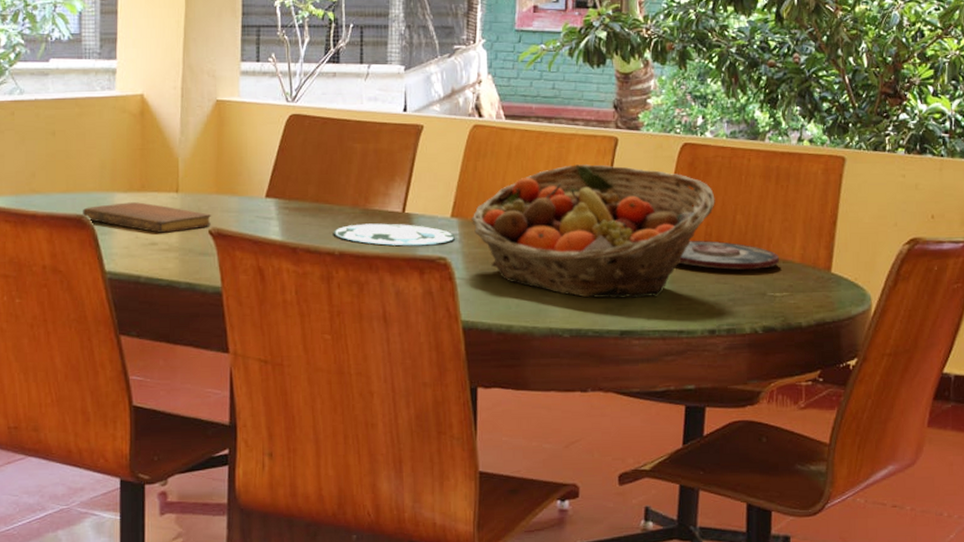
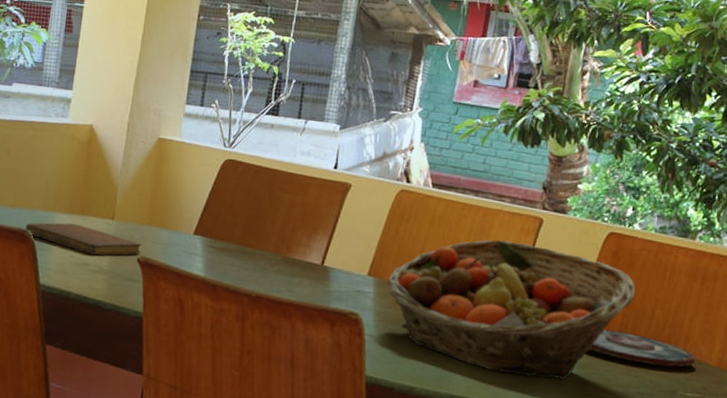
plate: present [333,223,456,246] -> none [252,270,370,300]

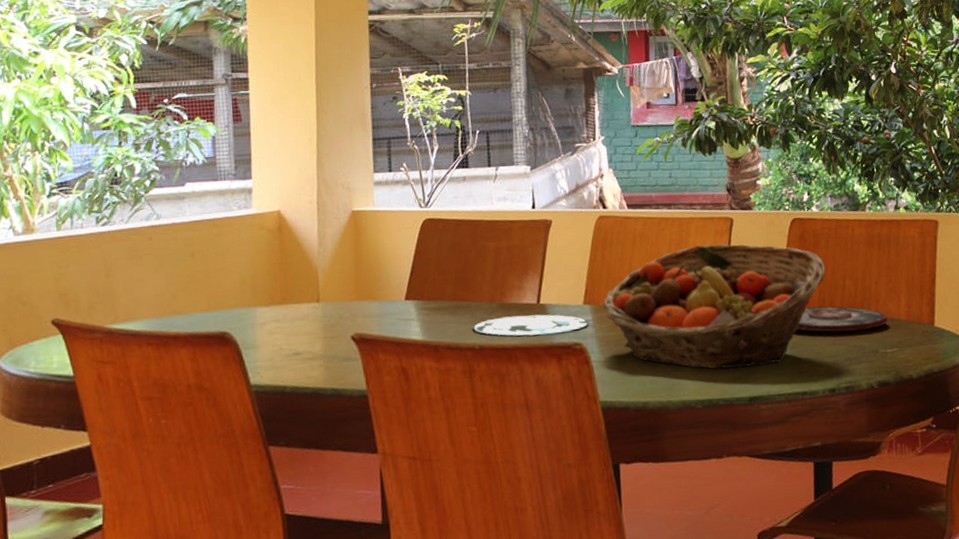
notebook: present [26,222,142,256] -> none [225,314,354,343]
plate: none [252,270,370,300] -> present [472,314,589,336]

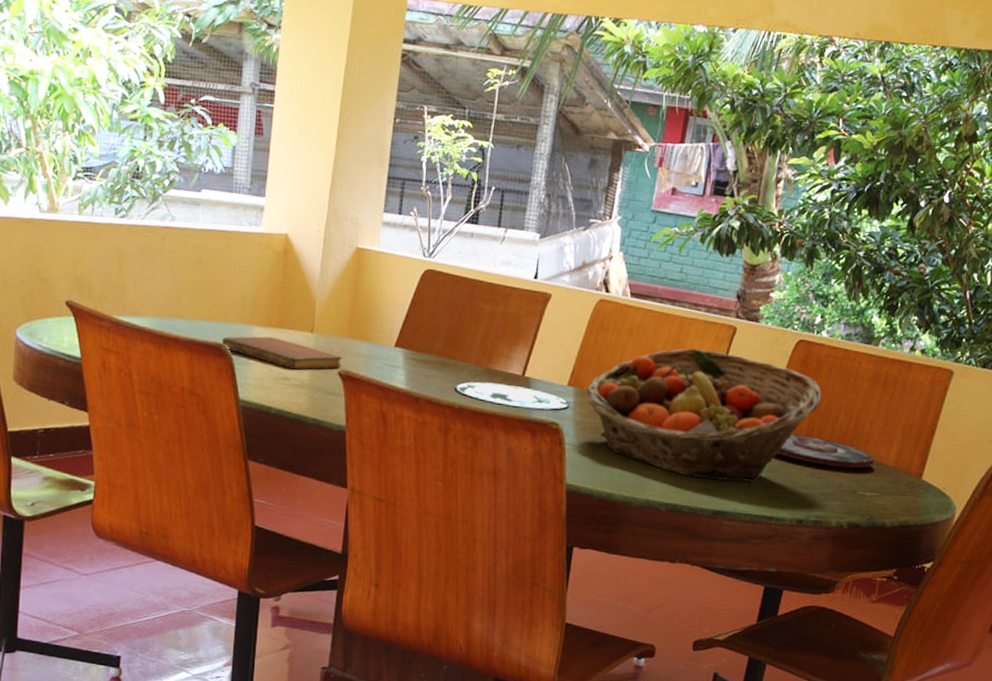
notebook: none [225,314,354,343] -> present [222,336,343,370]

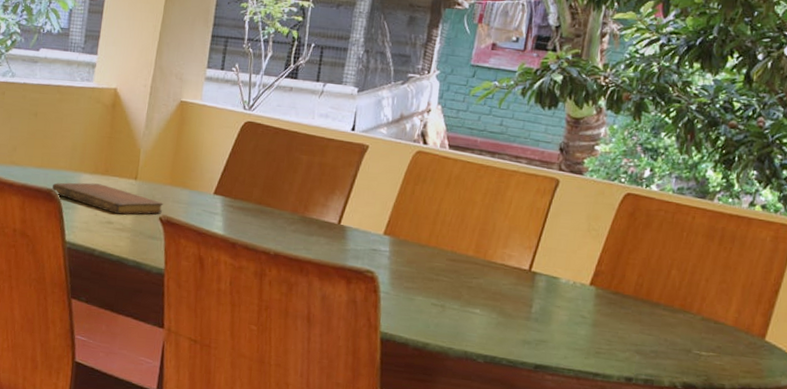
plate: present [454,382,570,410] -> none [271,229,386,258]
fruit basket: present [587,348,822,484] -> none [403,200,652,338]
plate: present [778,433,874,469] -> none [605,287,711,327]

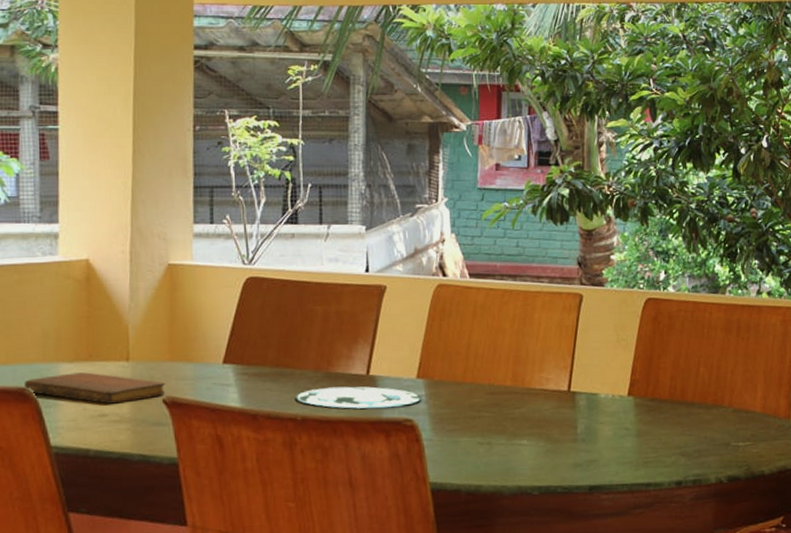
plate: none [271,229,386,258] -> present [294,386,422,409]

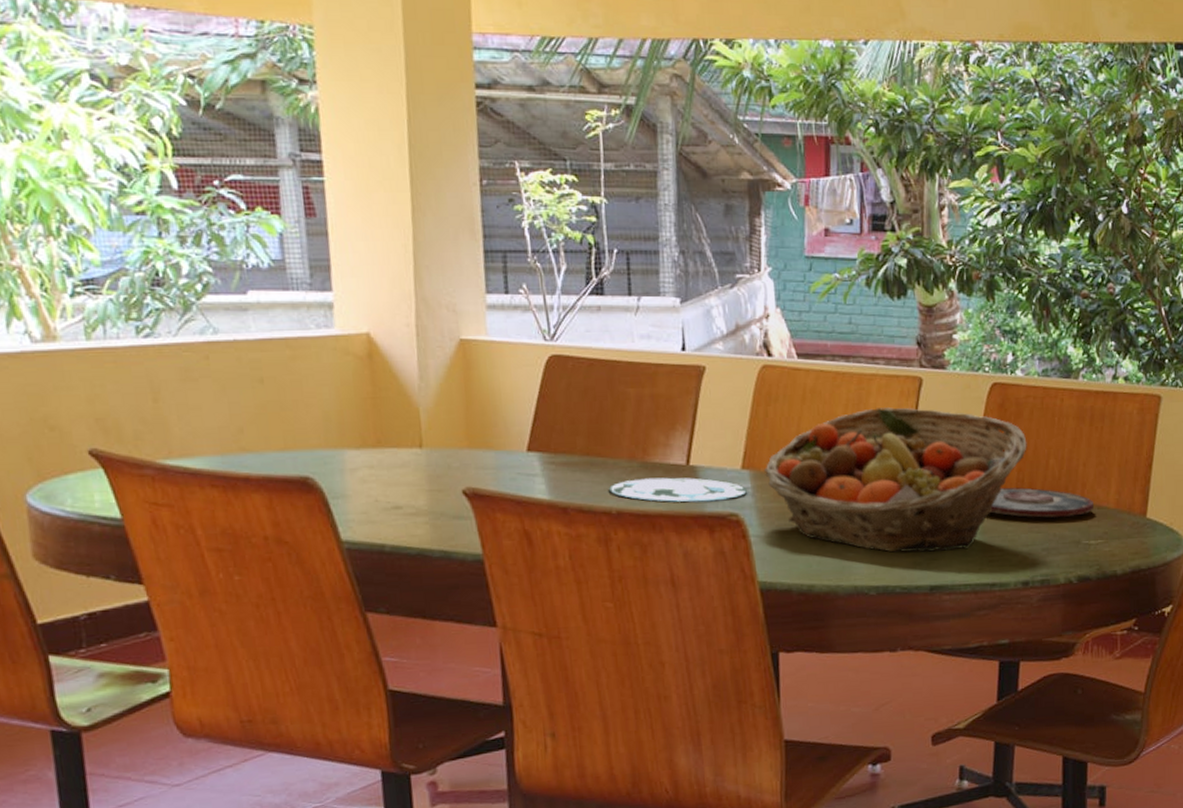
notebook: present [25,372,166,404] -> none [307,460,465,495]
fruit basket: none [438,321,679,455] -> present [765,407,1027,553]
plate: none [645,393,741,422] -> present [990,487,1094,518]

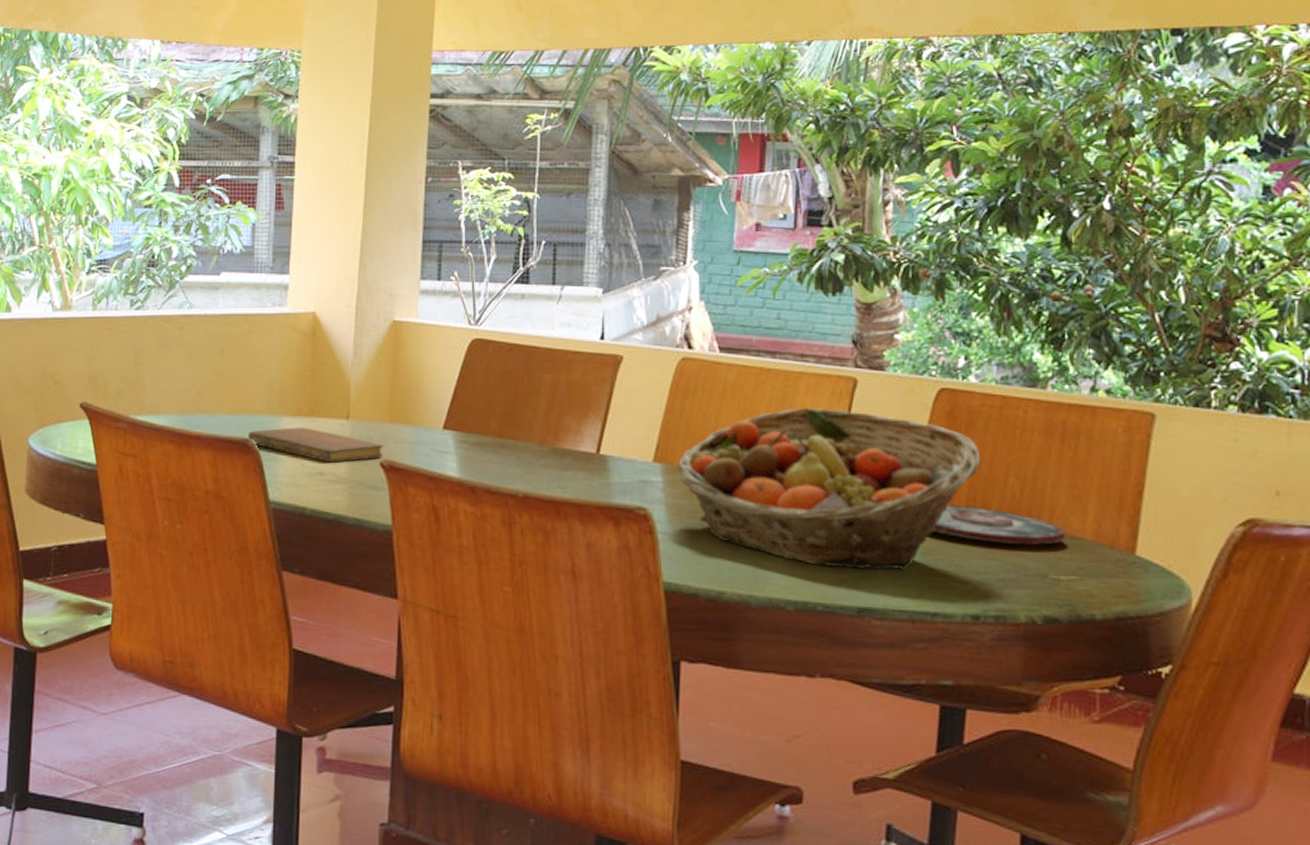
notebook: none [307,460,465,495] -> present [248,427,384,463]
plate: present [608,477,748,502] -> none [516,464,658,493]

